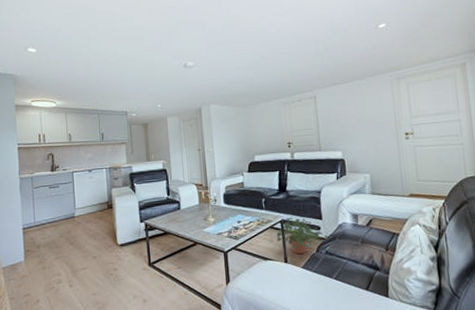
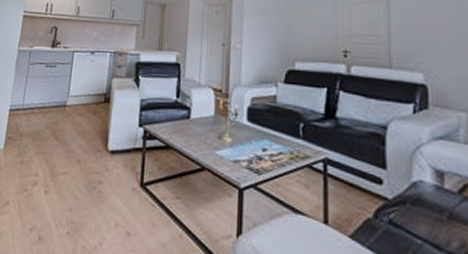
potted plant: present [276,217,329,255] -> none [315,156,395,217]

